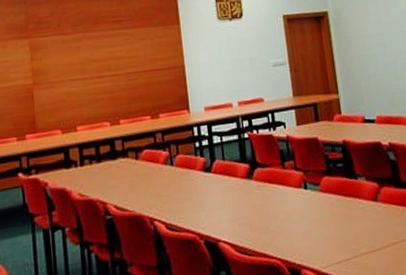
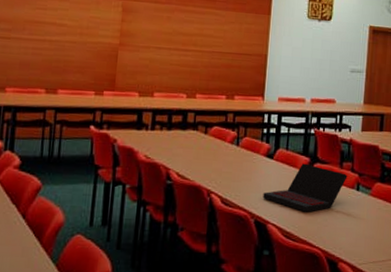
laptop: none [208,170,292,223] -> present [263,163,348,212]

